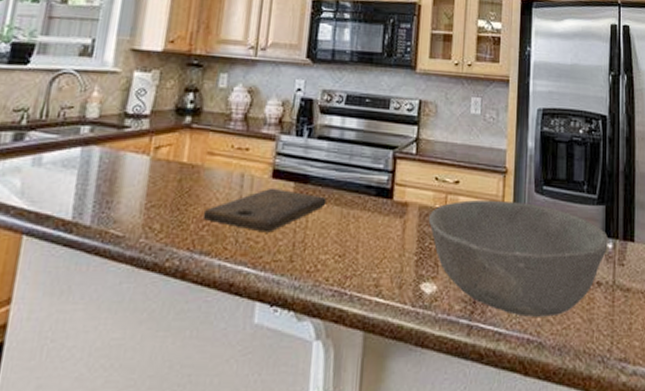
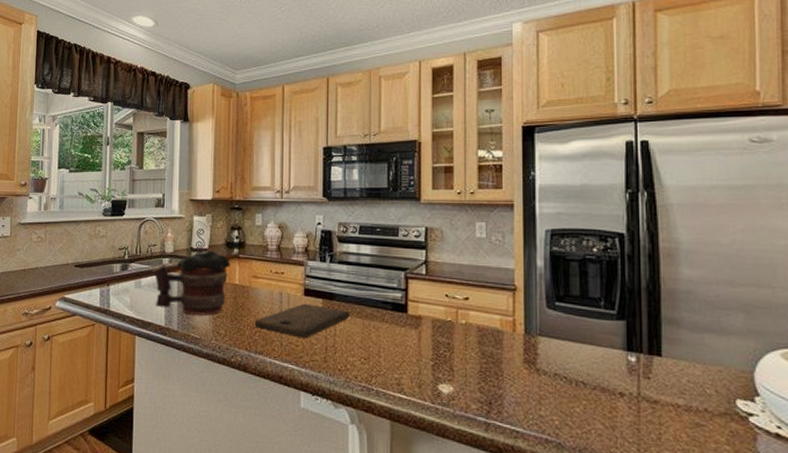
mug: none [60,116,179,204] -> present [152,250,231,315]
bowl: present [428,199,608,317] -> none [441,314,630,421]

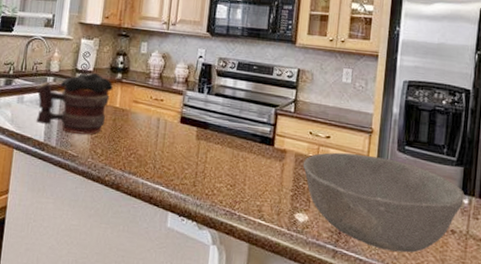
cutting board: present [254,303,350,339] -> none [130,130,221,163]
bowl: none [441,314,630,421] -> present [302,152,464,253]

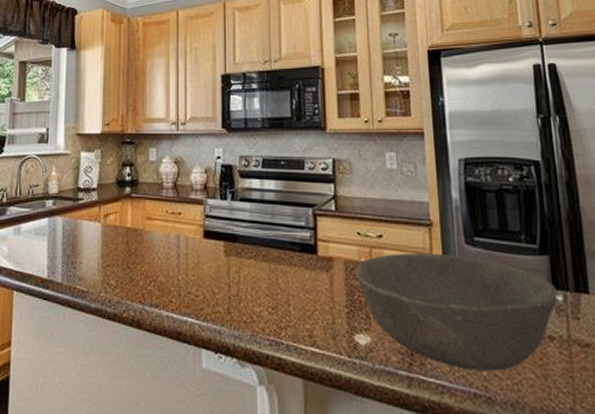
mug: present [35,72,113,135] -> none [34,189,122,264]

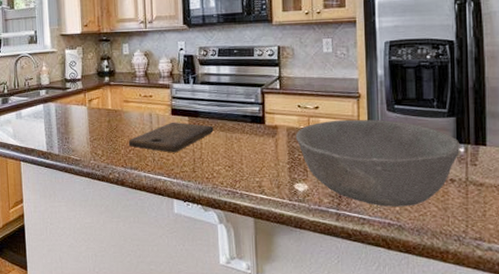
cutting board: none [149,247,255,287] -> present [128,122,214,153]

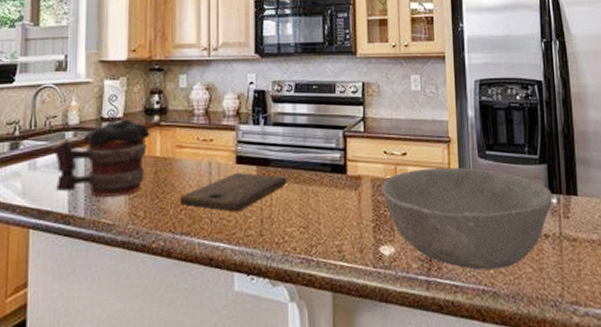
mug: none [31,79,103,139] -> present [51,118,150,197]

